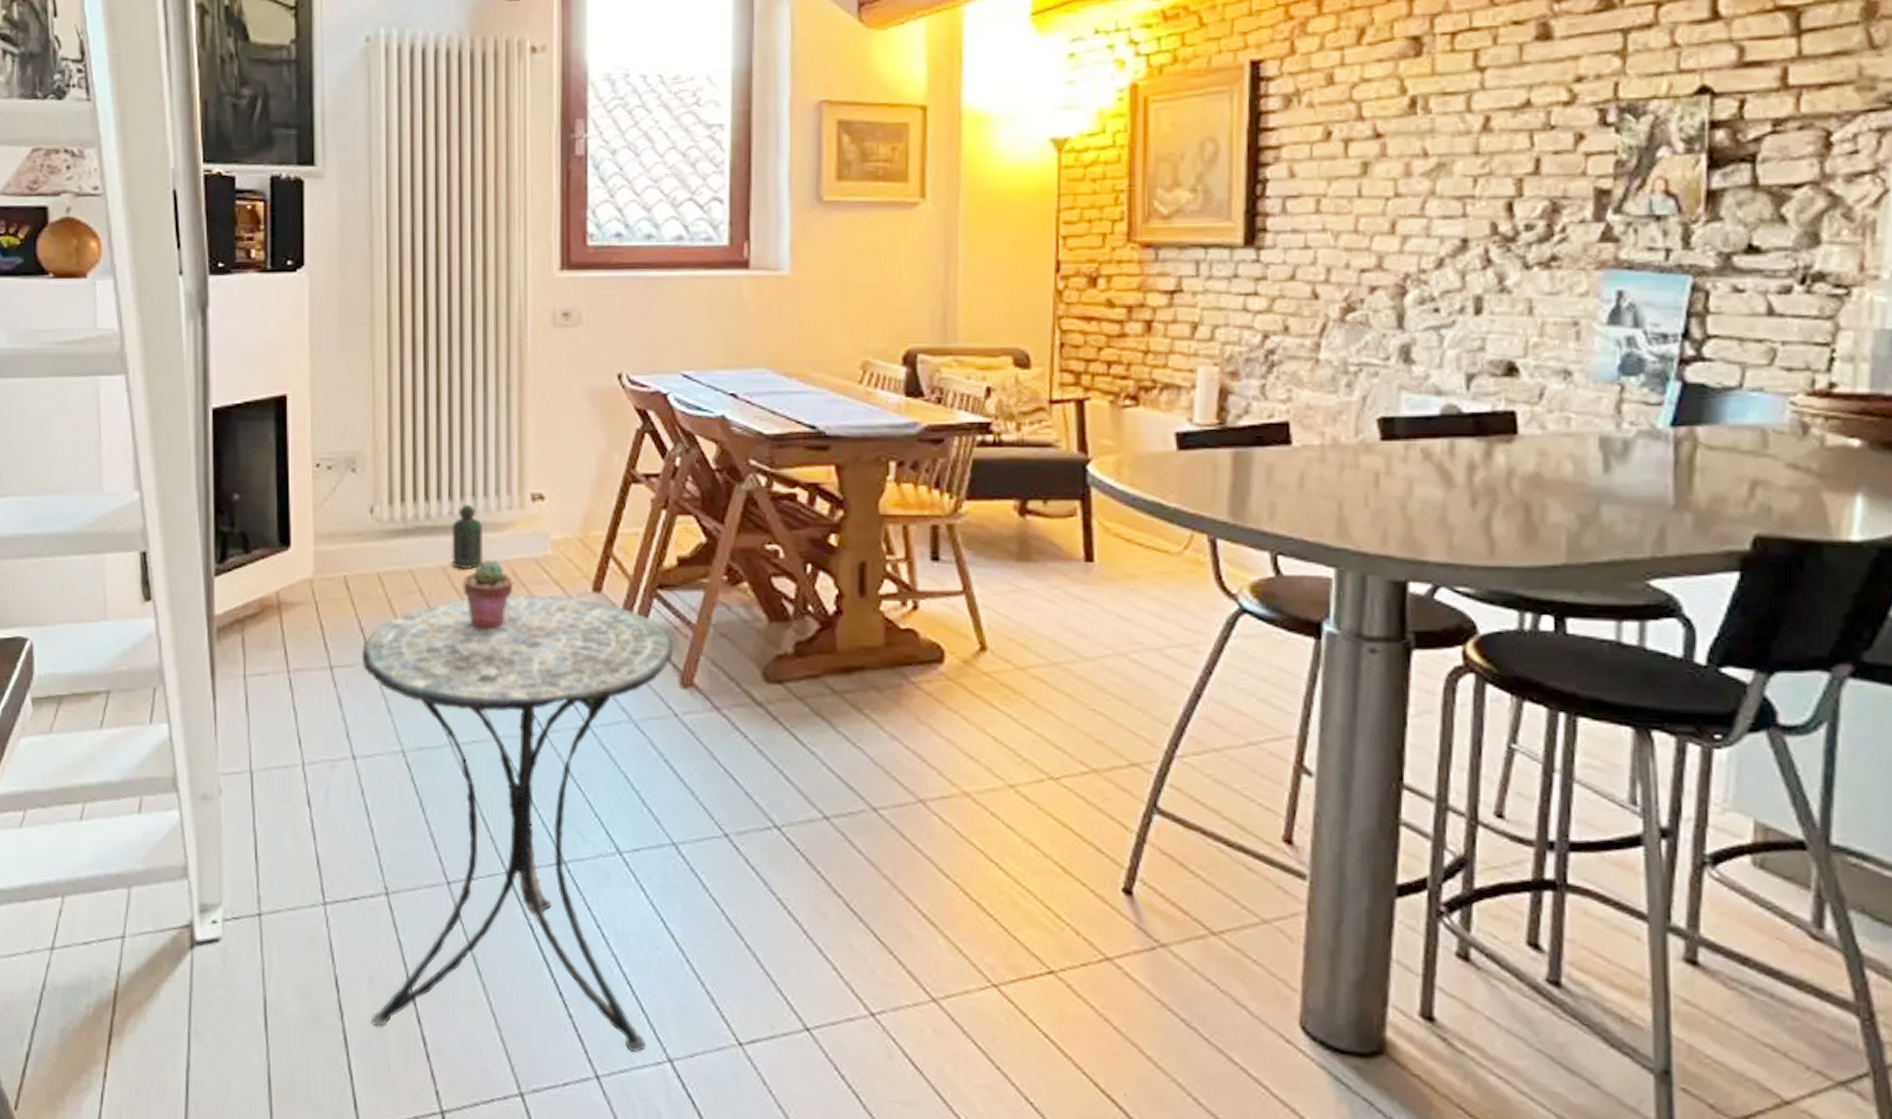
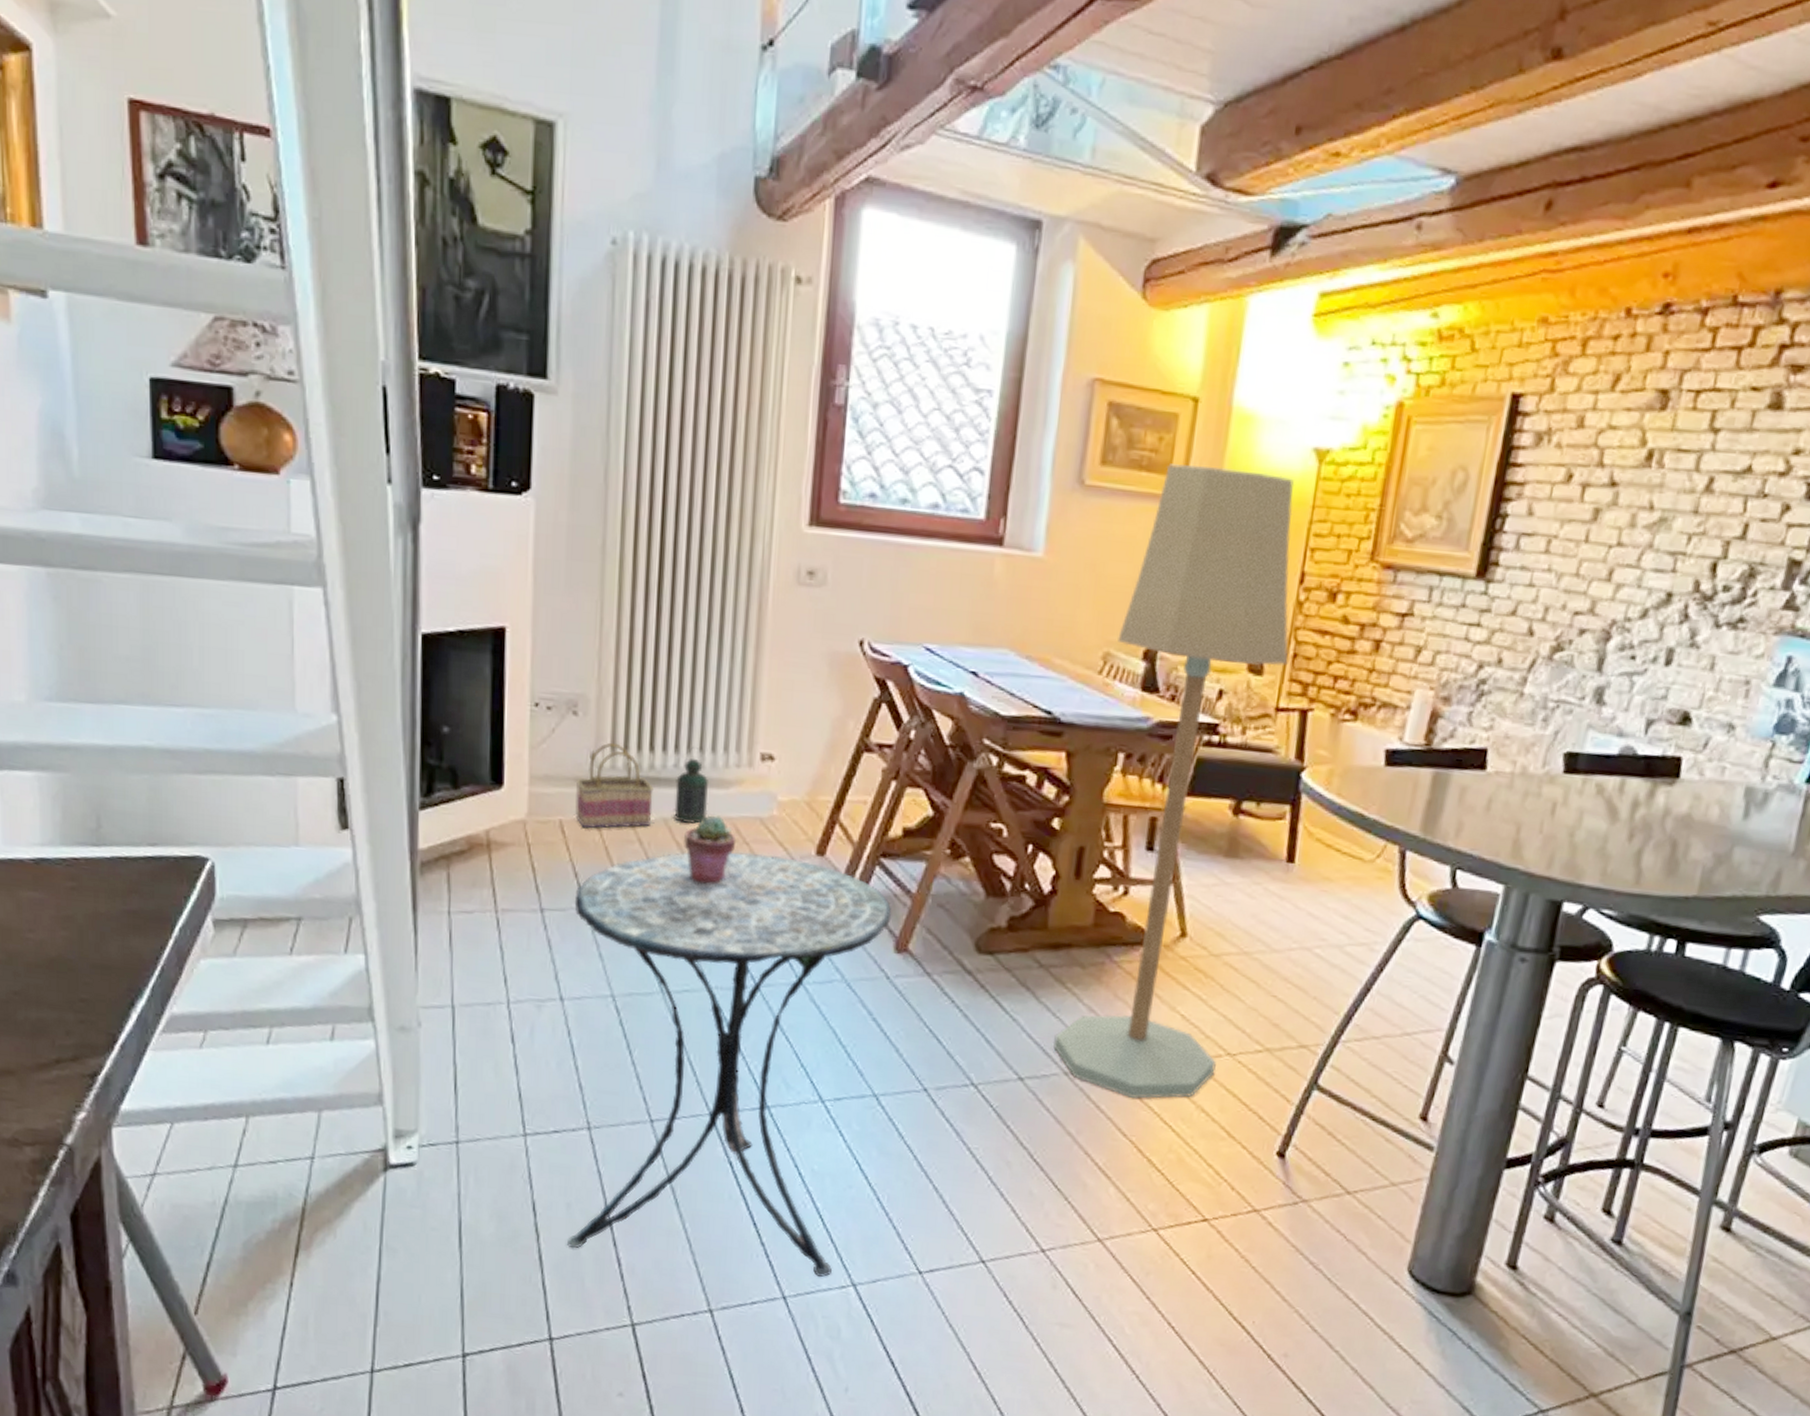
basket: none [357,497,431,582] -> present [575,743,654,829]
floor lamp: none [856,168,1055,834] -> present [1052,464,1295,1099]

